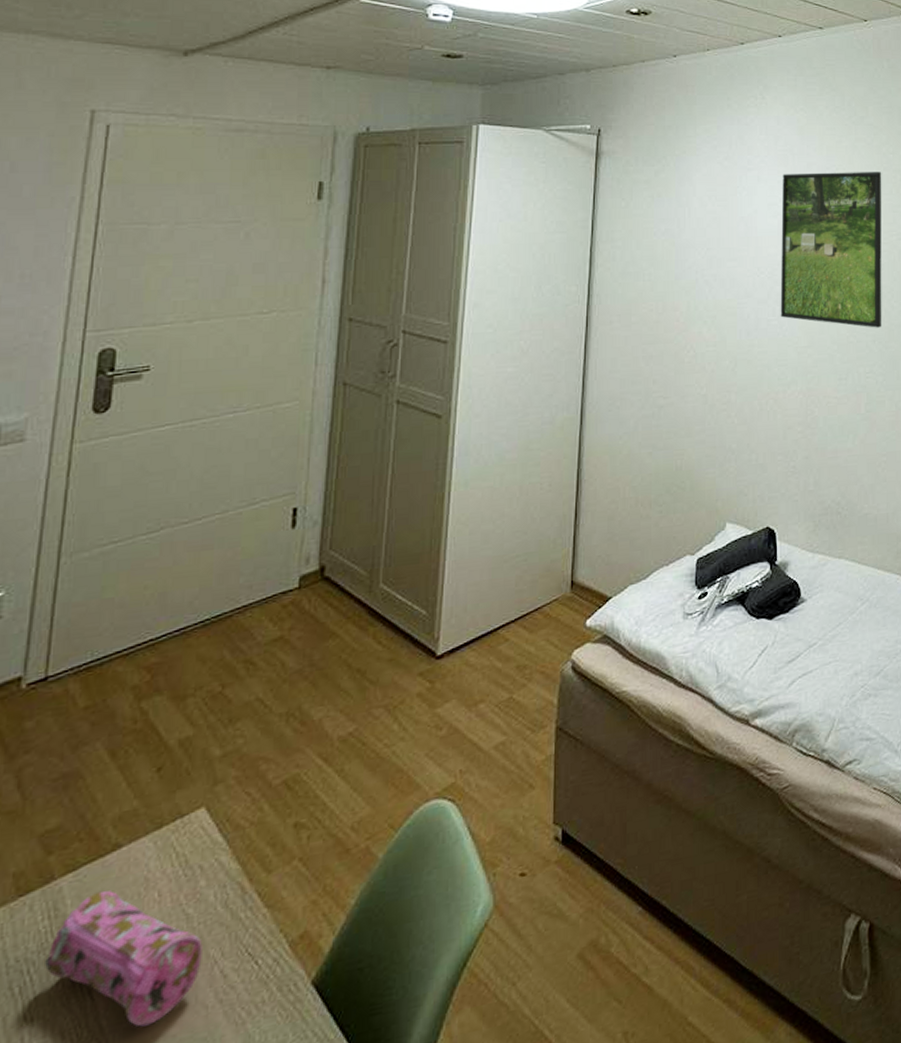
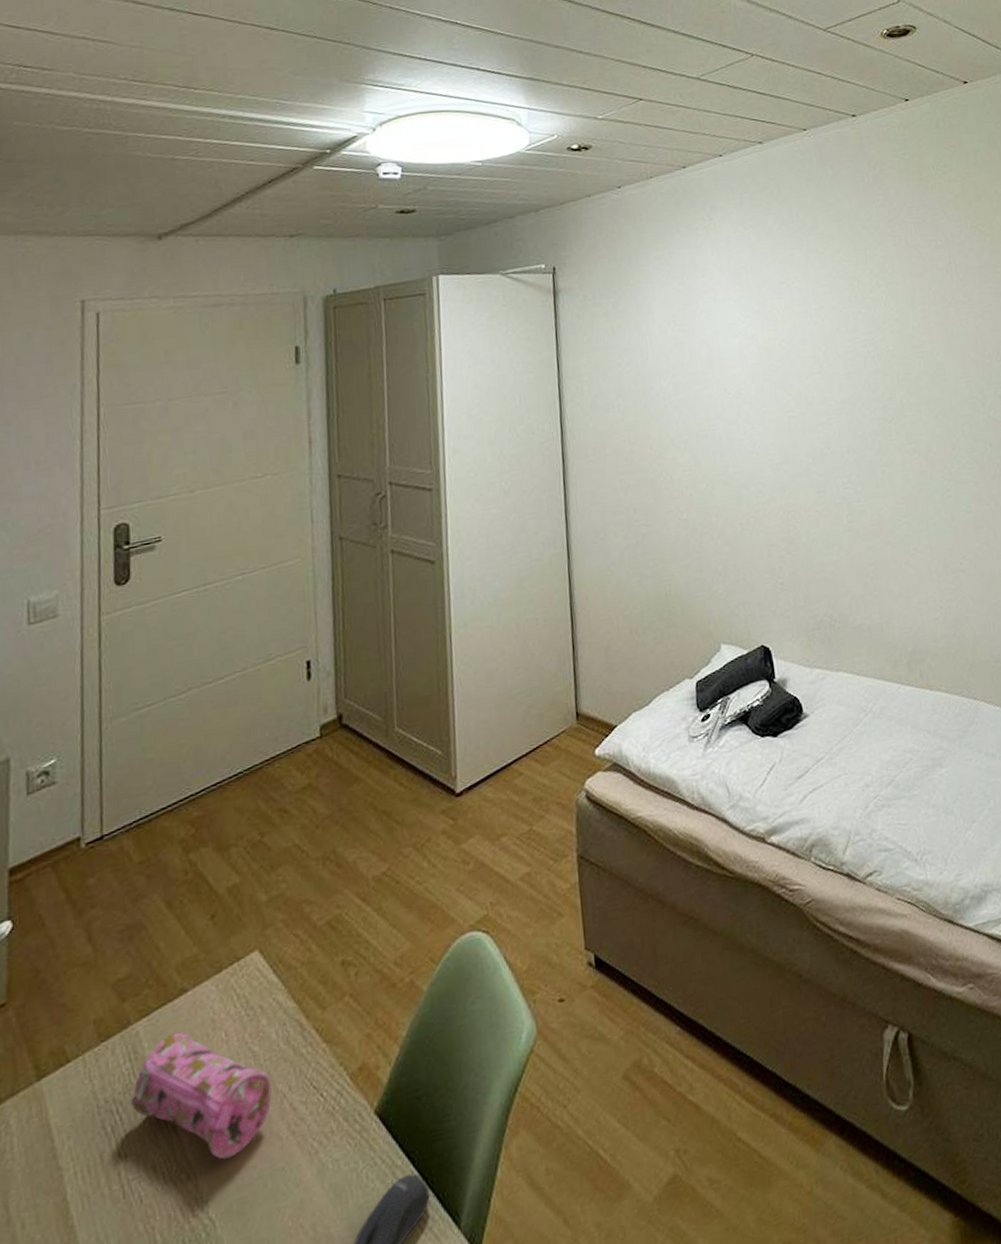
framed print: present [780,172,882,328] -> none [738,280,855,438]

